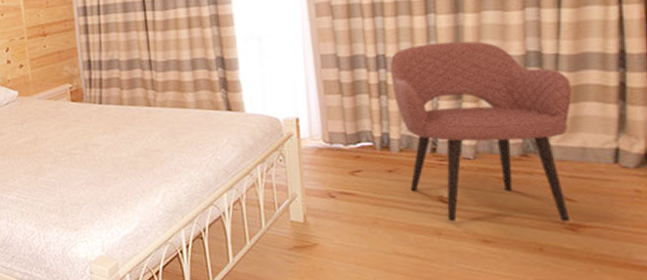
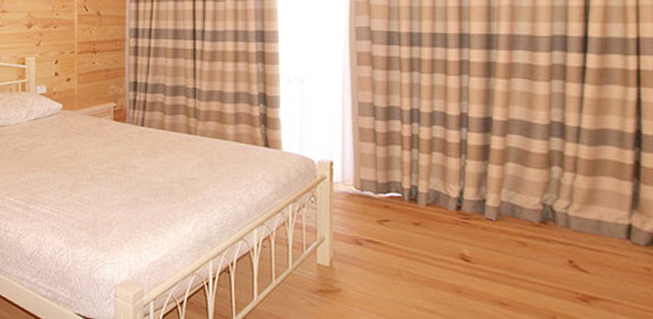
armchair: present [390,41,571,222] -> none [423,103,590,293]

